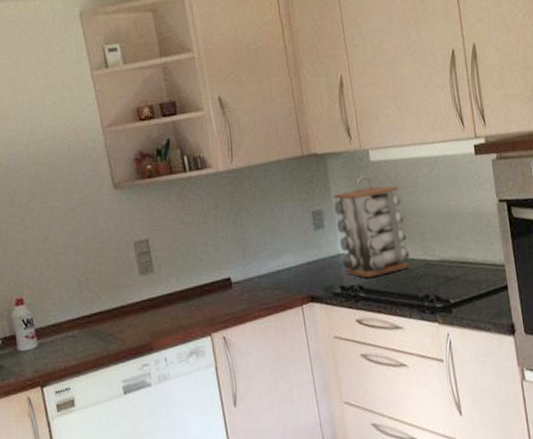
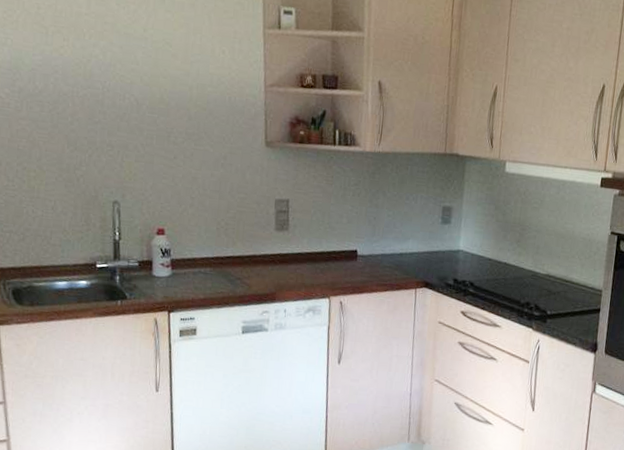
spice rack: present [333,176,410,278] -> none [460,184,525,277]

